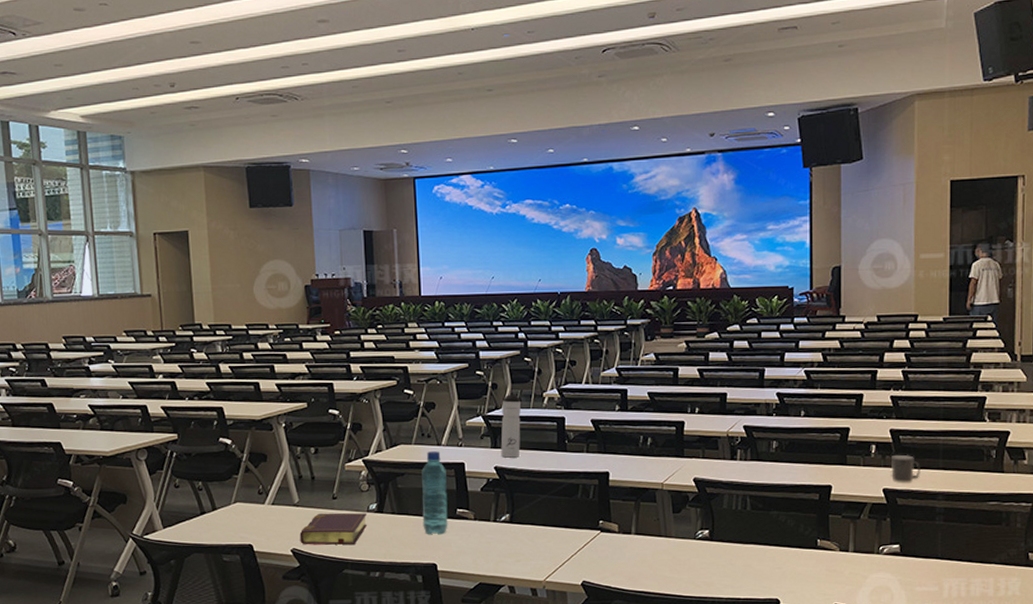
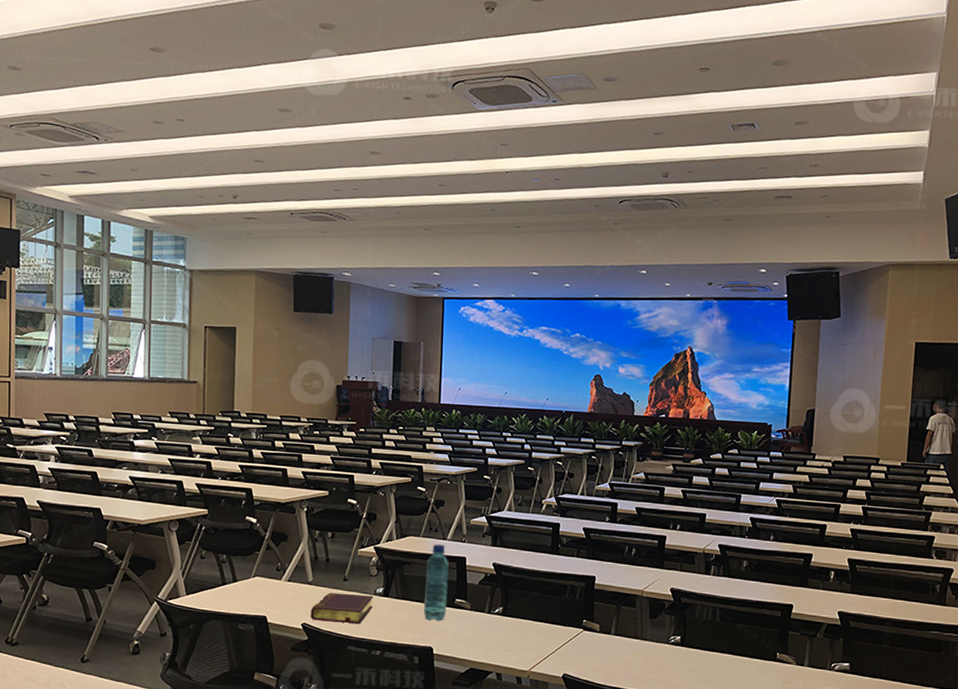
water bottle: present [500,392,522,458] -> none [500,497,522,557]
mug: present [890,454,921,485] -> none [846,581,873,610]

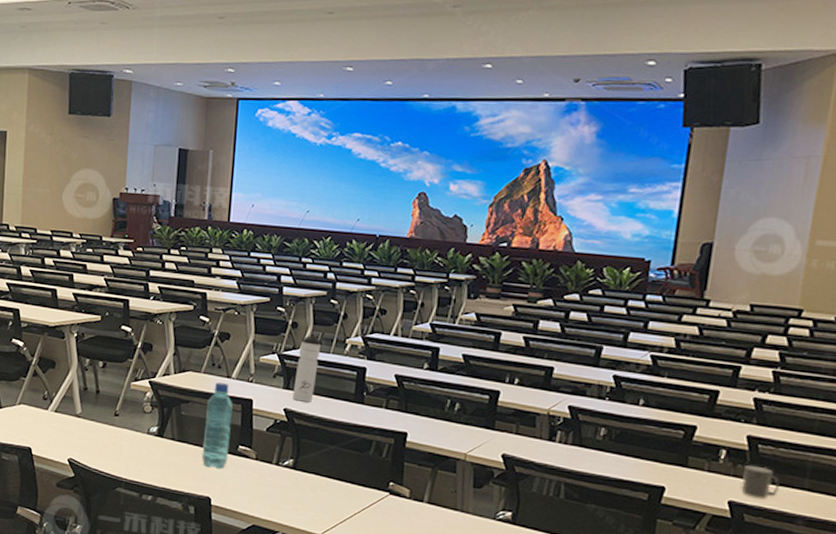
book: present [310,592,374,624] -> none [77,427,147,464]
water bottle: none [500,497,522,557] -> present [292,333,322,403]
mug: none [846,581,873,610] -> present [741,464,780,501]

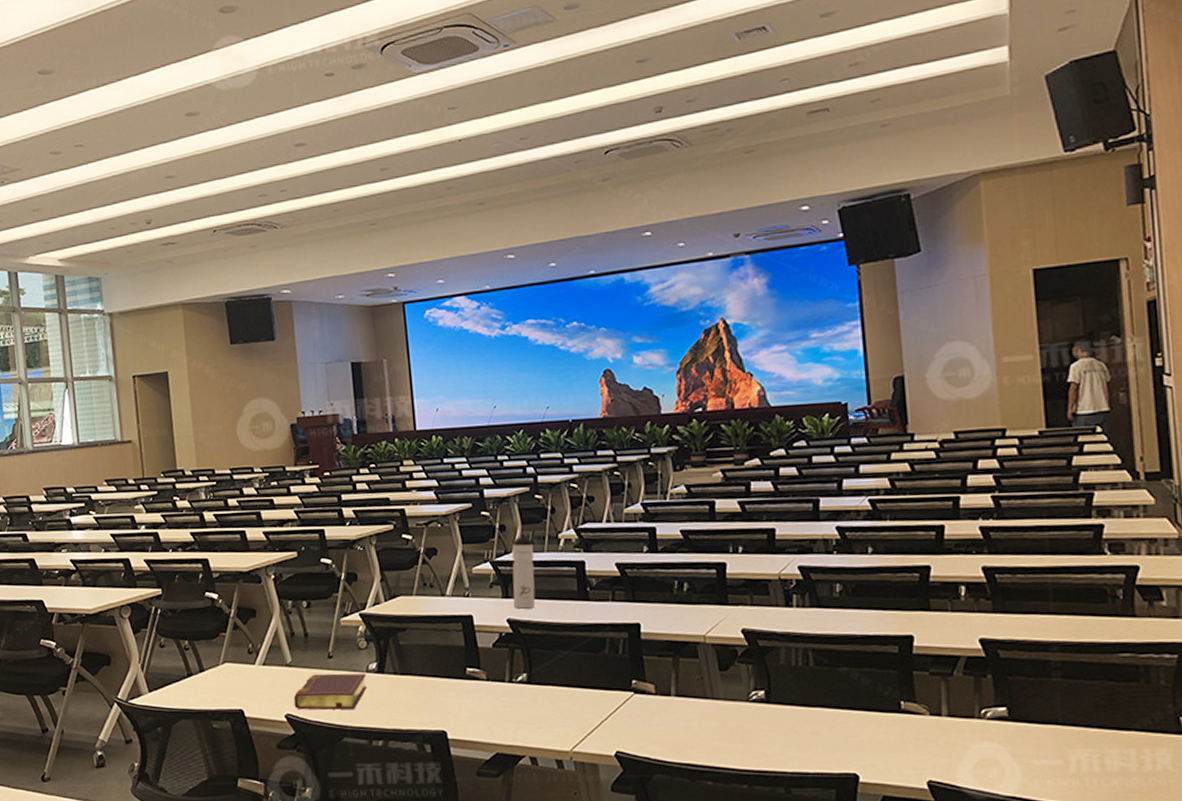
book: none [77,427,147,464] -> present [293,673,367,710]
water bottle: present [201,382,233,469] -> none [425,603,458,697]
mug: present [741,464,780,501] -> none [985,596,1026,634]

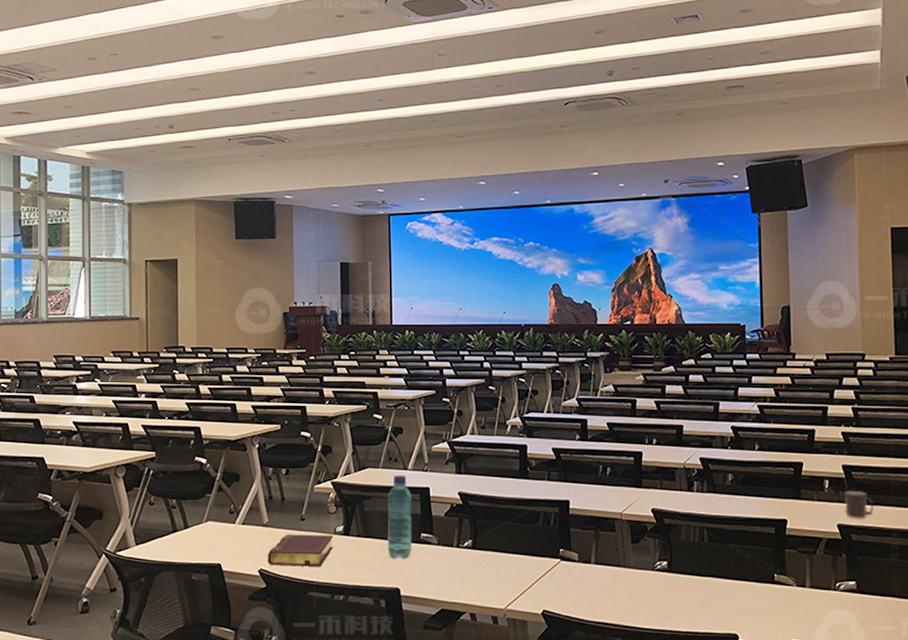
water bottle: none [425,603,458,697] -> present [387,475,412,558]
water bottle: present [511,534,536,609] -> none [465,419,486,484]
mug: none [985,596,1026,634] -> present [843,490,874,521]

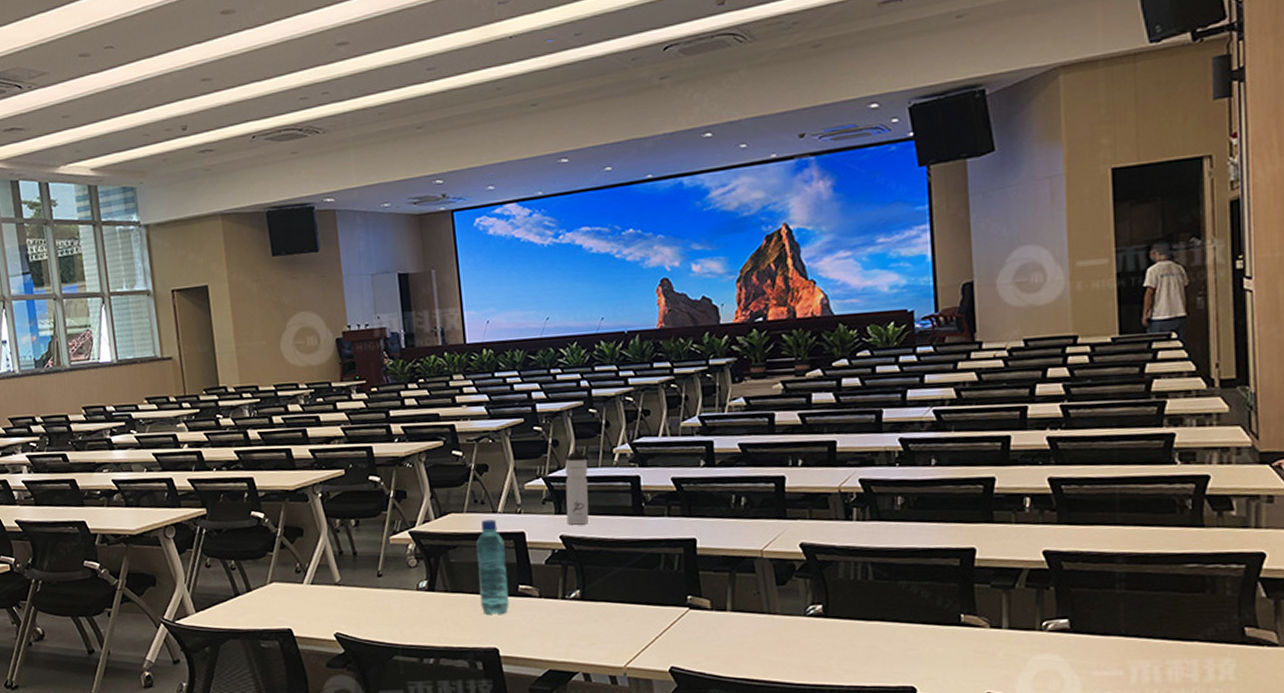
book: present [267,534,334,566] -> none [343,592,417,629]
water bottle: none [465,419,486,484] -> present [565,449,589,525]
mug: present [843,490,874,521] -> none [1050,507,1092,545]

